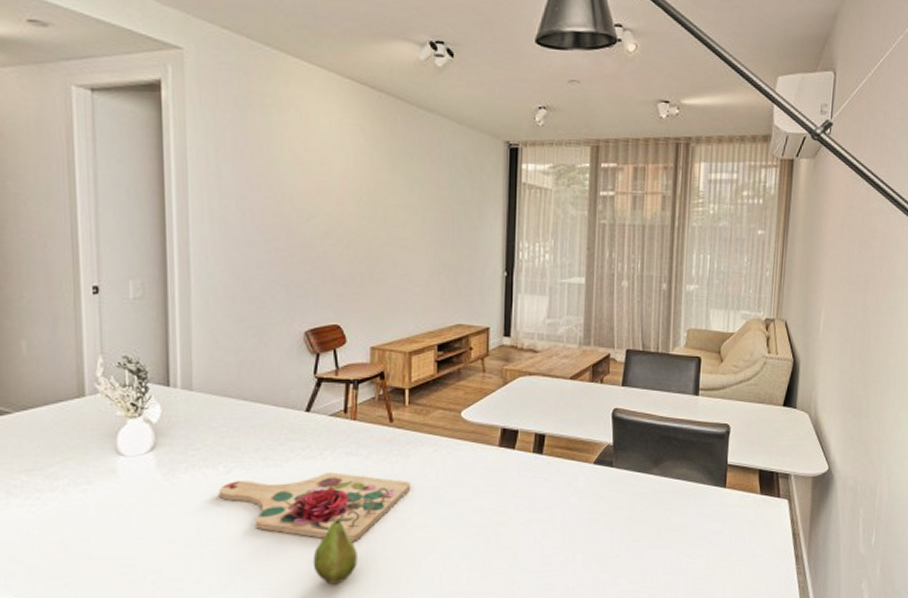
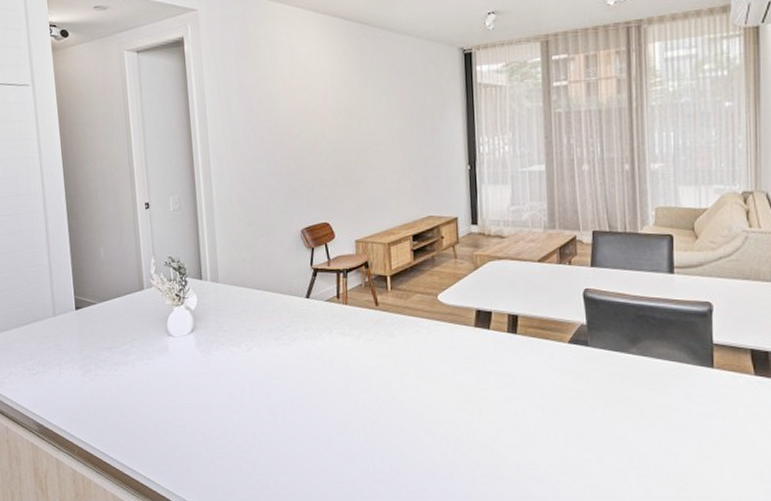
cutting board: present [218,472,411,541] -> none [242,351,398,412]
fruit: present [313,514,357,585] -> none [319,387,357,450]

